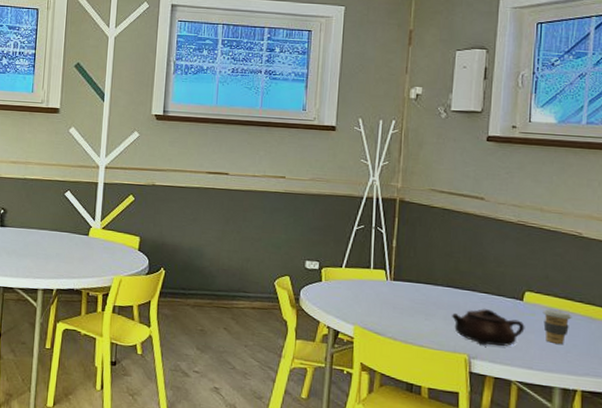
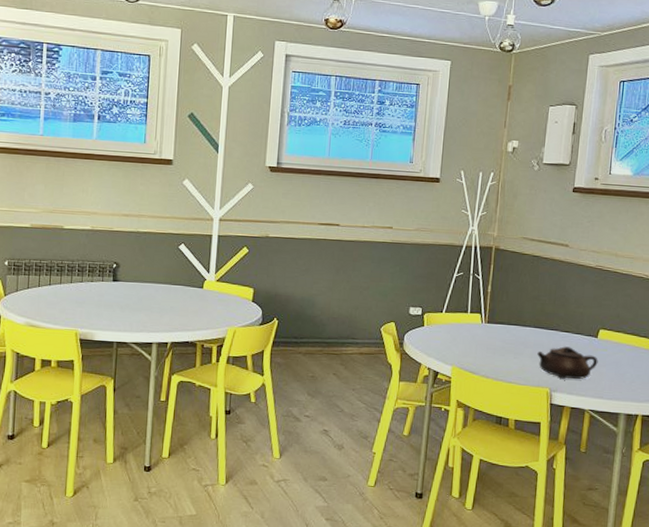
coffee cup: present [543,308,572,344] -> none [613,344,637,375]

